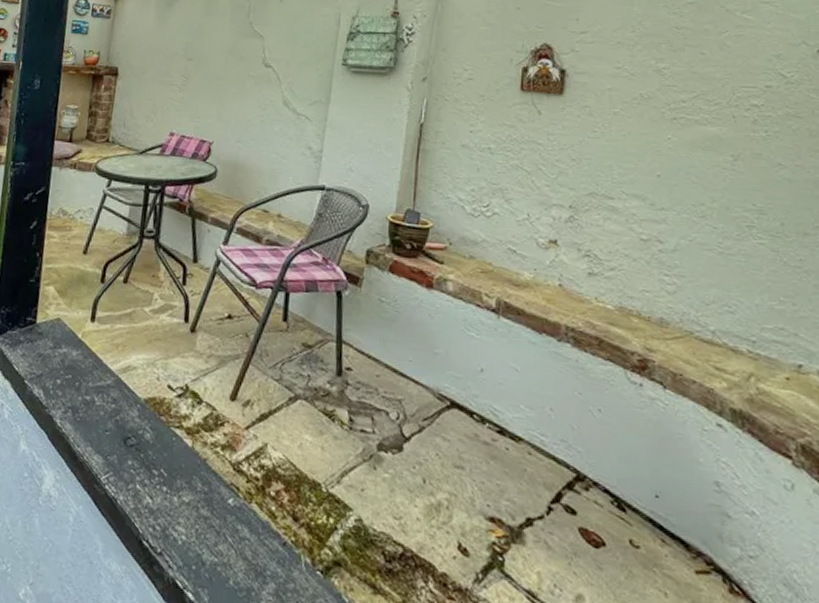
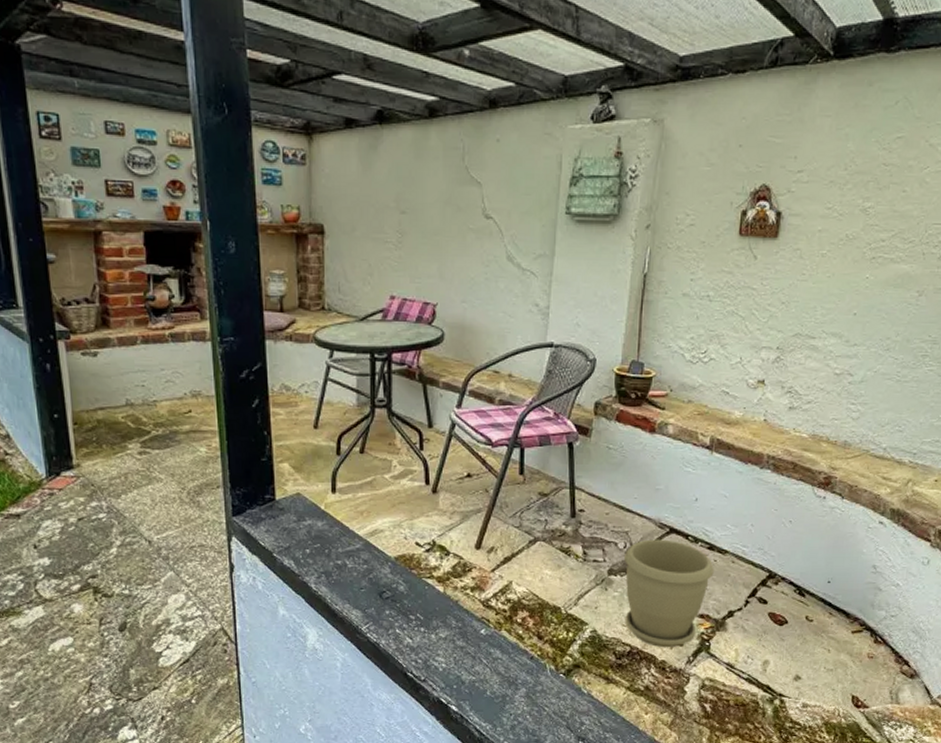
flowerpot: none [396,412,506,558] -> present [624,539,714,648]

